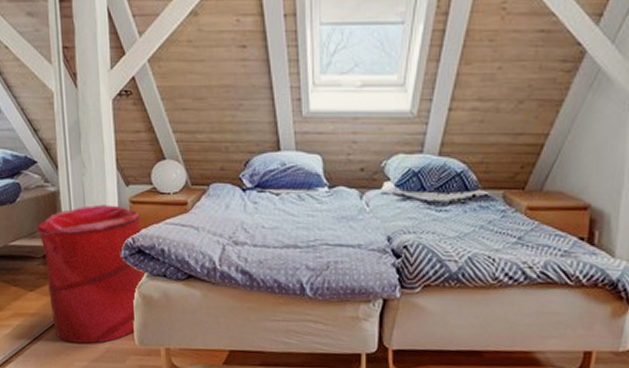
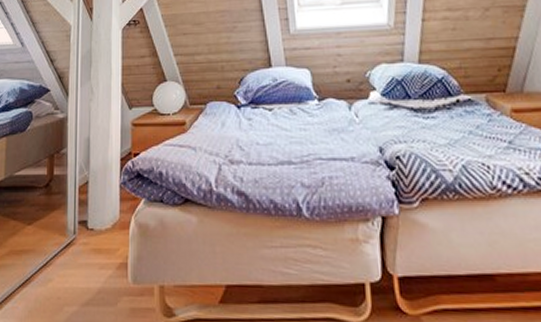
laundry hamper: present [38,204,145,344] -> none [43,128,142,284]

